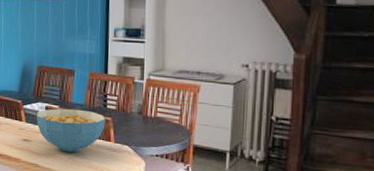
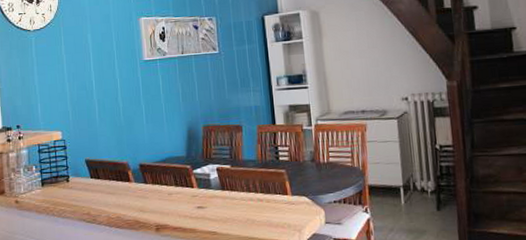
cereal bowl: present [37,108,106,153] -> none [208,165,280,213]

